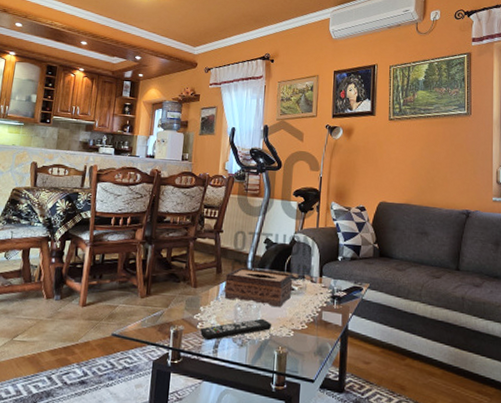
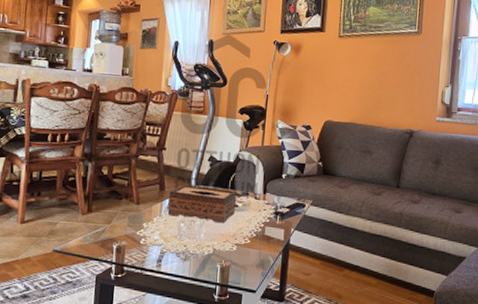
remote control: present [200,318,272,341] -> none [143,234,216,256]

